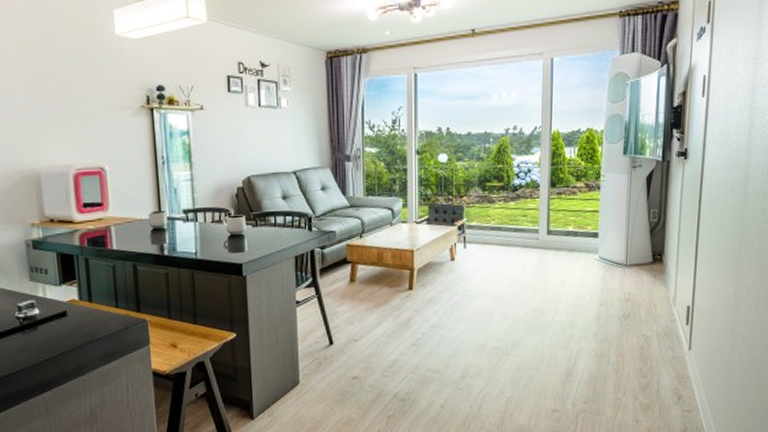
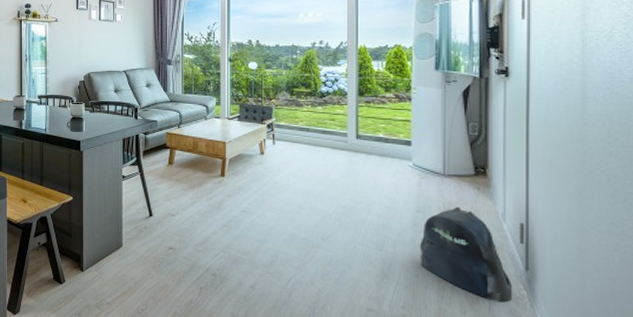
backpack: none [601,296,678,384] -> present [419,206,513,303]

